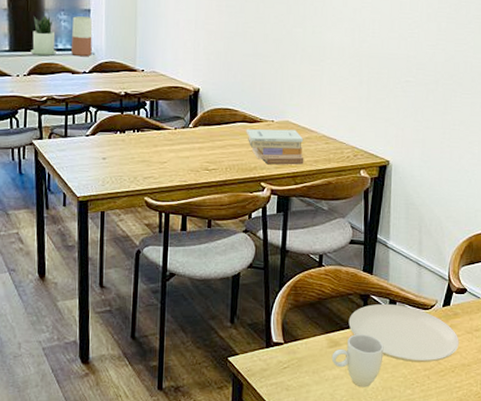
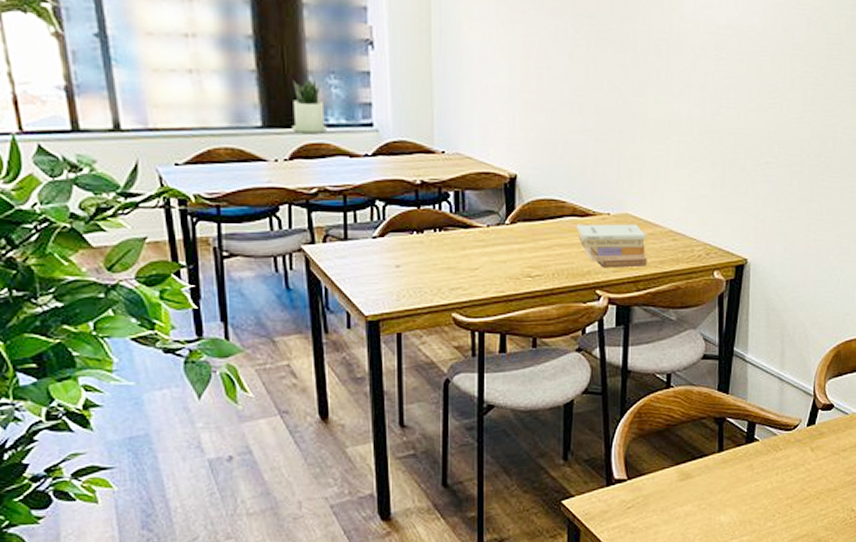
vase: present [71,16,93,57] -> none [347,80,375,135]
mug: present [331,334,384,387] -> none [682,463,742,523]
plate: present [348,303,459,363] -> none [701,426,825,491]

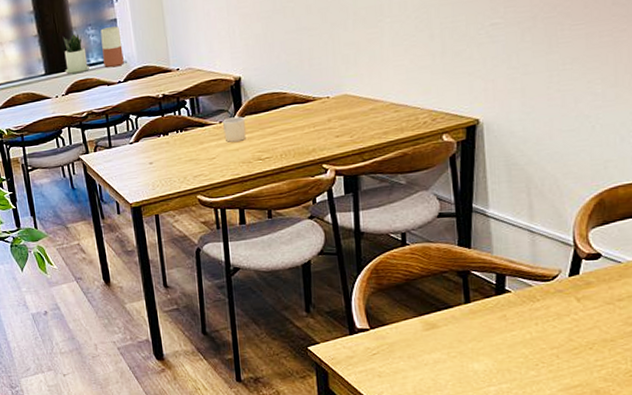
vase: none [347,80,375,135] -> present [100,26,124,68]
mug: none [491,222,518,253] -> present [223,116,246,143]
books: present [576,224,647,268] -> none [298,102,371,145]

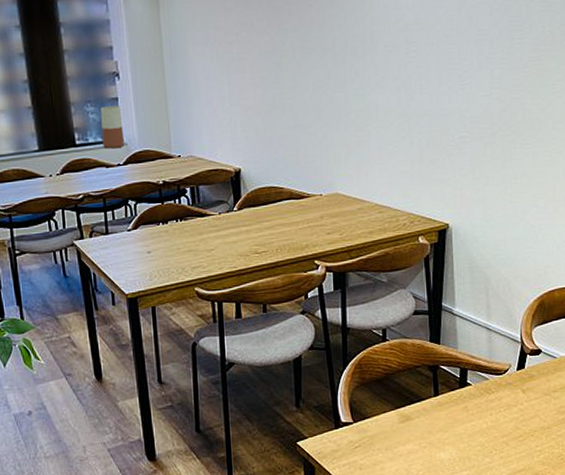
planter: present [62,33,90,74] -> none [59,109,89,152]
mug: present [223,116,246,143] -> none [222,208,245,235]

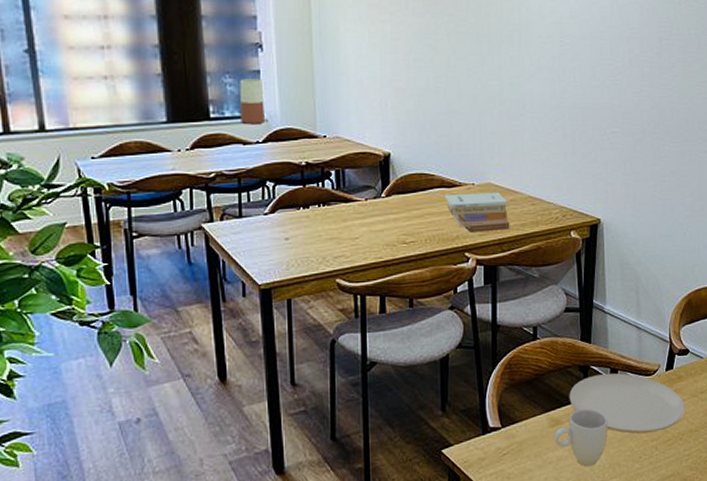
books: none [293,202,358,241] -> present [444,192,510,232]
mug: none [404,406,458,460] -> present [553,408,608,467]
plate: none [418,372,537,430] -> present [569,373,685,434]

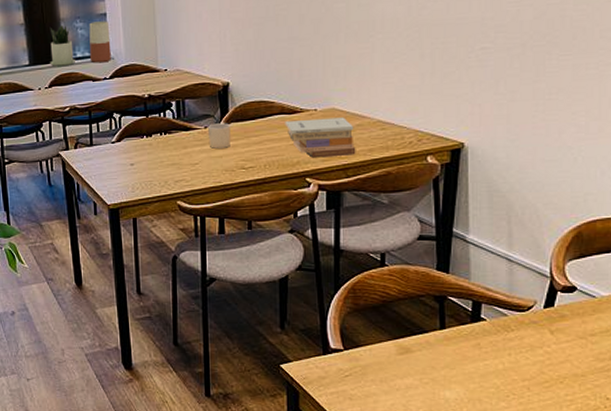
planter: none [192,80,224,125] -> present [50,25,76,66]
mug: none [369,195,393,223] -> present [208,123,232,150]
mug: present [553,408,608,467] -> none [402,340,468,399]
plate: present [569,373,685,434] -> none [421,305,568,372]

